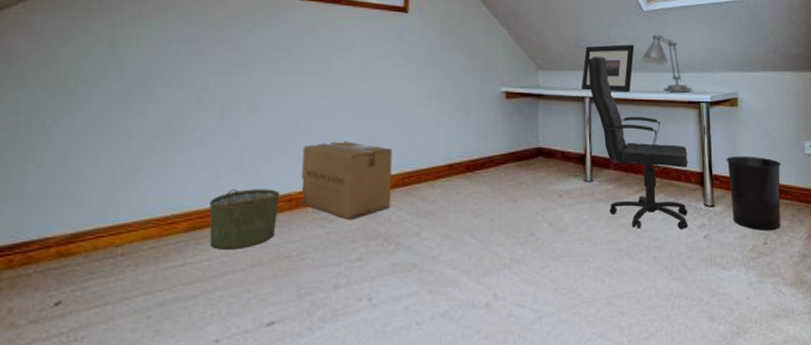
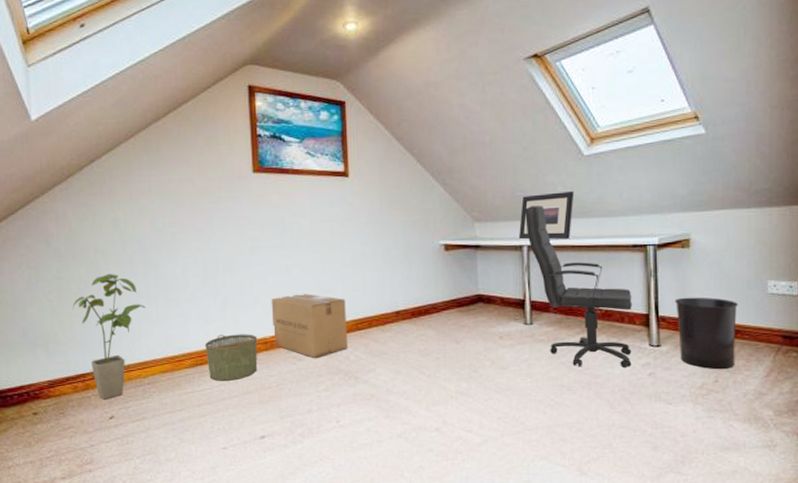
house plant: none [28,109,136,278] -> present [72,274,146,400]
desk lamp: present [642,33,694,92] -> none [582,177,639,237]

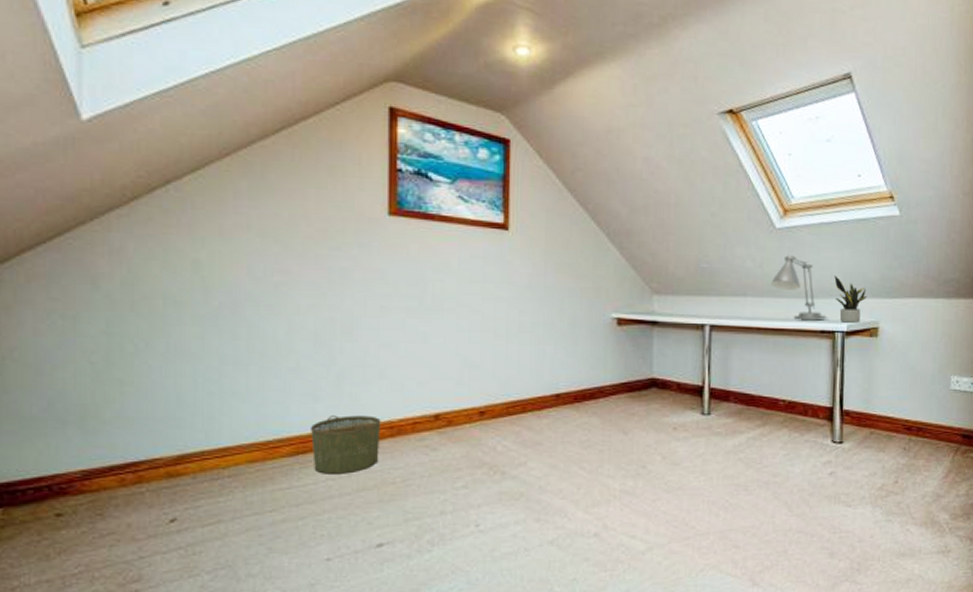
house plant: present [72,274,146,400] -> none [125,331,232,496]
box: present [271,294,348,359] -> none [401,368,496,449]
picture frame: present [518,192,575,240] -> none [700,267,764,321]
office chair: present [525,206,632,369] -> none [709,280,817,467]
desk lamp: none [582,177,639,237] -> present [771,254,828,321]
potted plant: none [643,194,676,237] -> present [834,276,867,323]
waste bin: present [674,297,738,369] -> none [859,390,921,469]

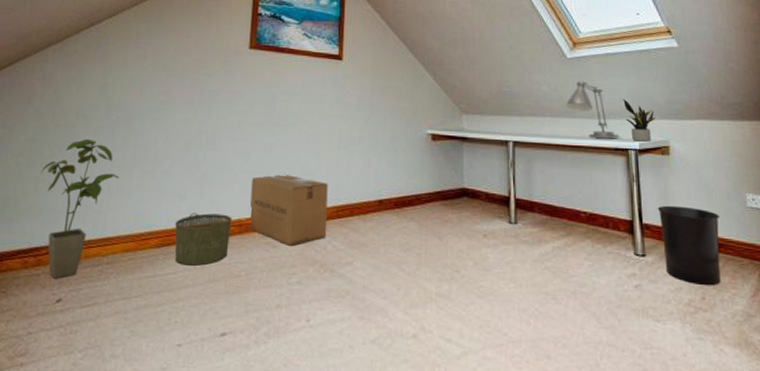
house plant: none [125,331,232,496] -> present [40,139,119,279]
box: none [401,368,496,449] -> present [249,174,328,247]
waste bin: none [859,390,921,469] -> present [657,205,721,285]

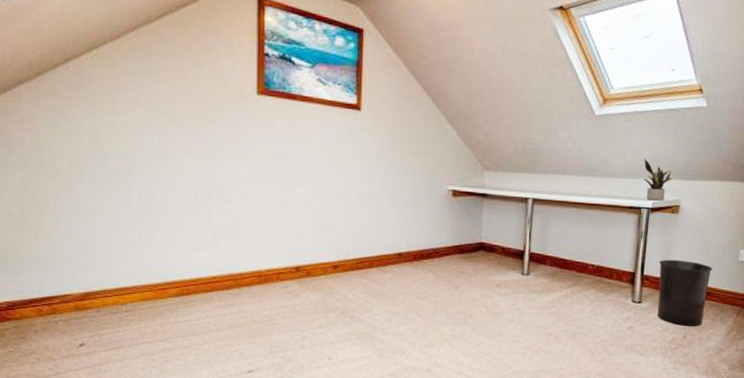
house plant: present [40,139,119,279] -> none [38,190,127,325]
basket: present [174,213,232,266] -> none [193,264,251,313]
box: present [249,174,328,247] -> none [268,228,347,296]
desk lamp: present [566,80,621,139] -> none [588,138,636,198]

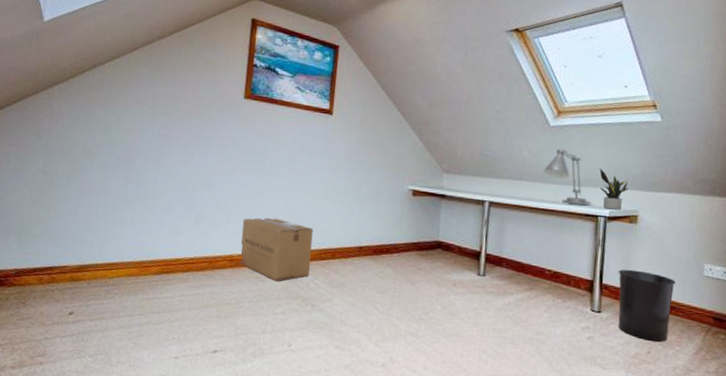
box: none [268,228,347,296] -> present [239,217,313,282]
desk lamp: none [588,138,636,198] -> present [544,148,593,206]

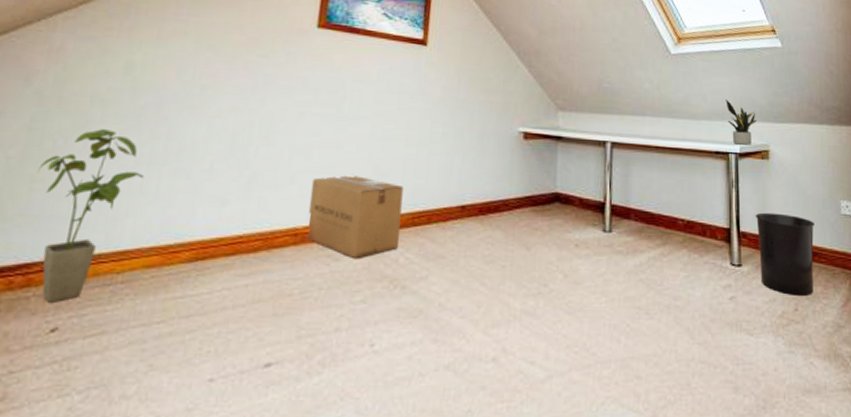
house plant: none [51,174,123,295] -> present [38,129,144,303]
desk lamp: present [544,148,593,206] -> none [668,78,722,142]

